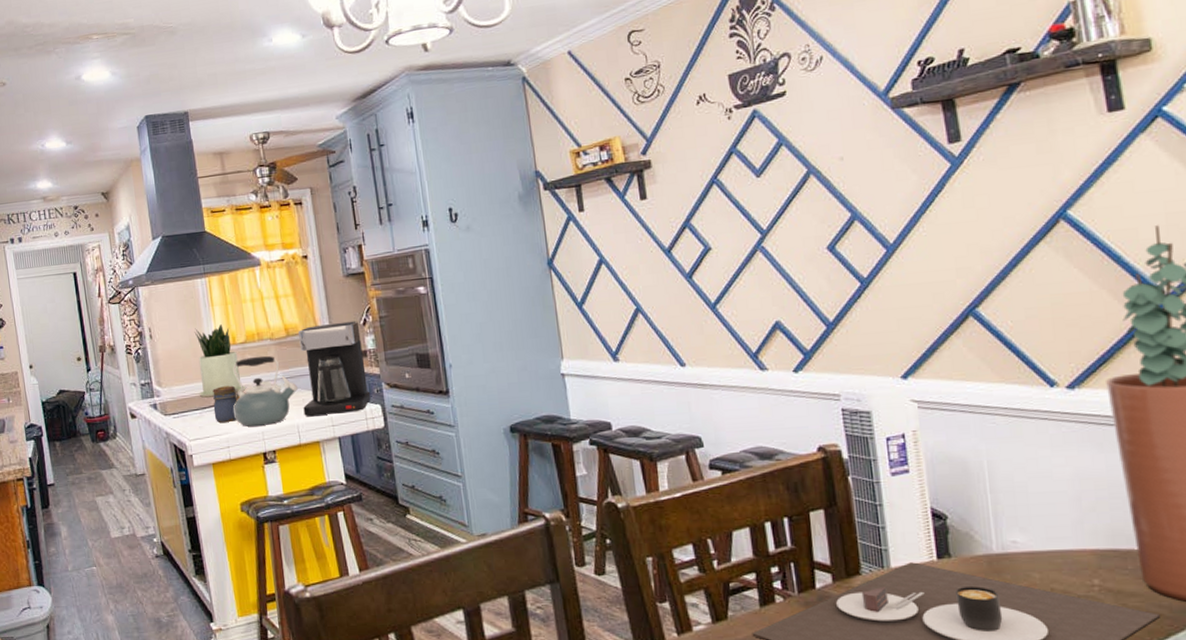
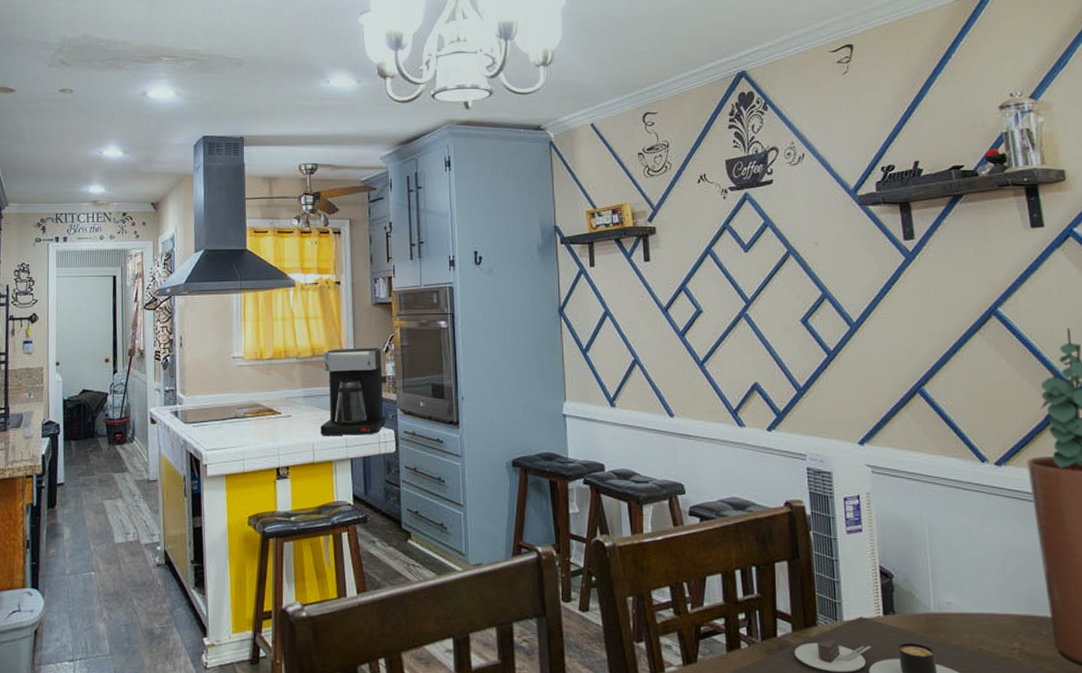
planter: present [194,324,246,399] -> none [221,339,267,410]
jar: present [212,385,240,423] -> none [233,399,260,436]
kettle: present [232,355,299,427] -> none [252,373,318,441]

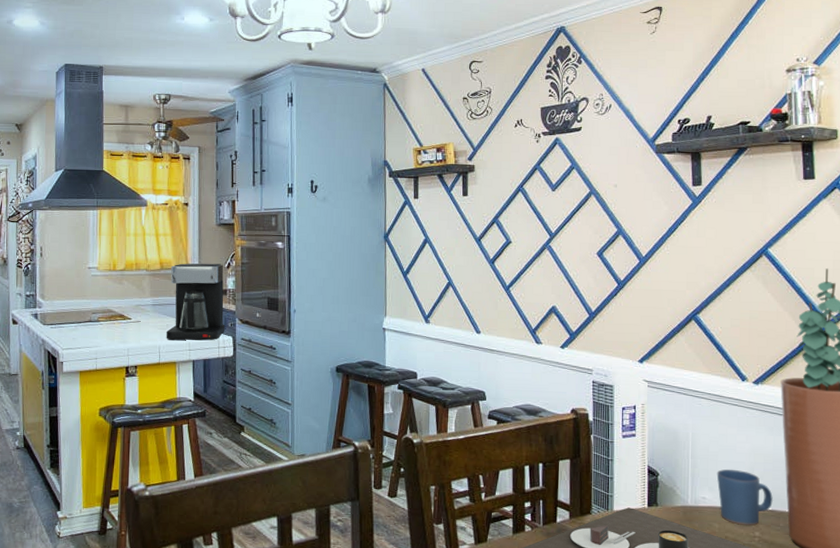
mug: none [961,567,1032,636] -> present [716,469,773,526]

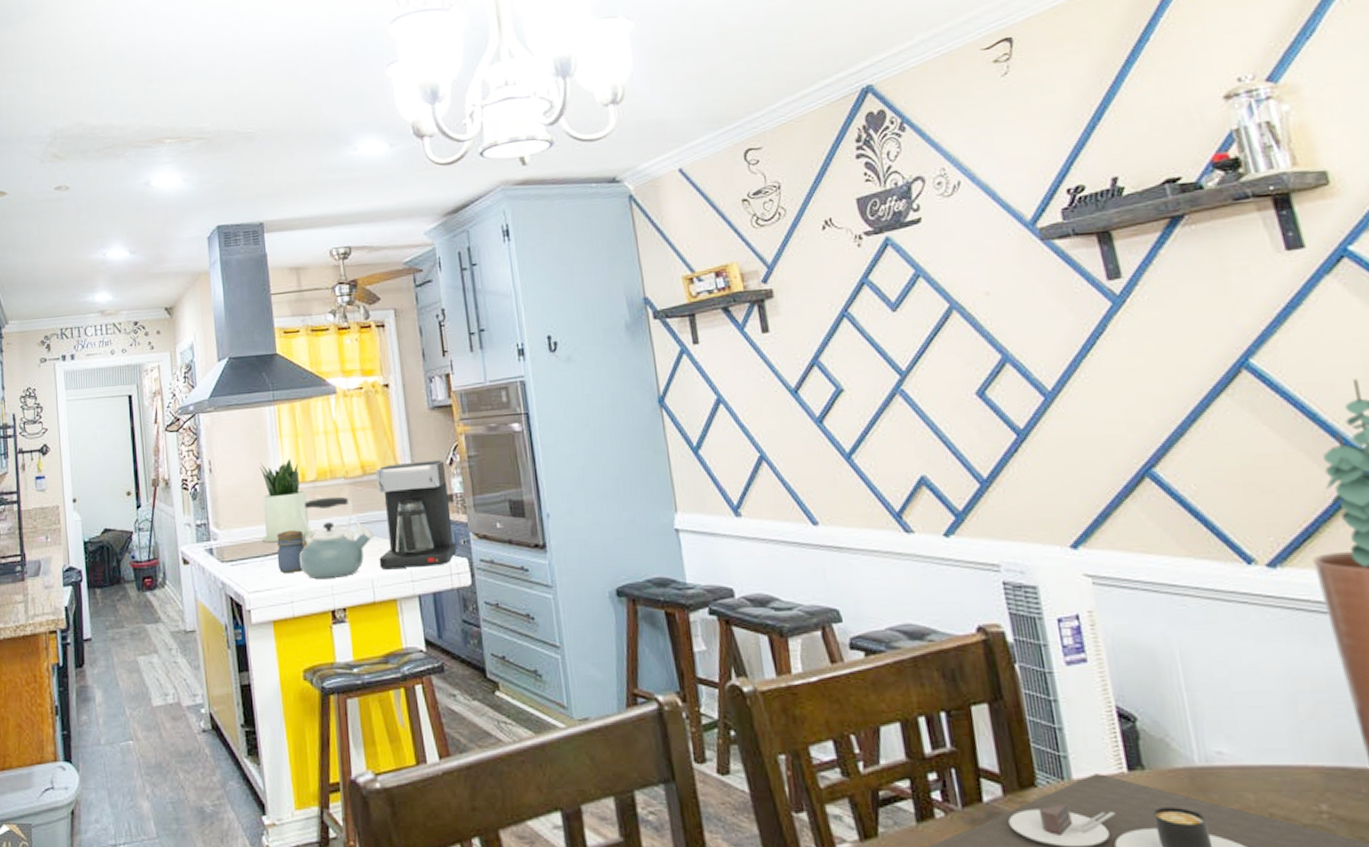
planter: none [76,252,119,315] -> present [259,459,315,544]
jar: none [87,305,113,338] -> present [277,530,307,574]
kettle: none [104,283,165,343] -> present [299,496,374,579]
mug: present [716,469,773,526] -> none [1233,704,1341,796]

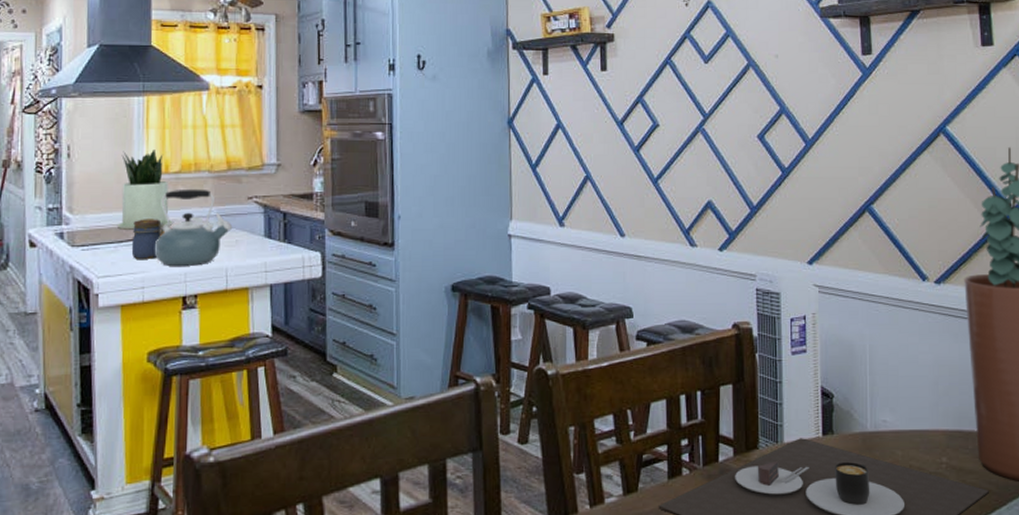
coffee maker: present [376,460,457,570] -> none [235,160,312,260]

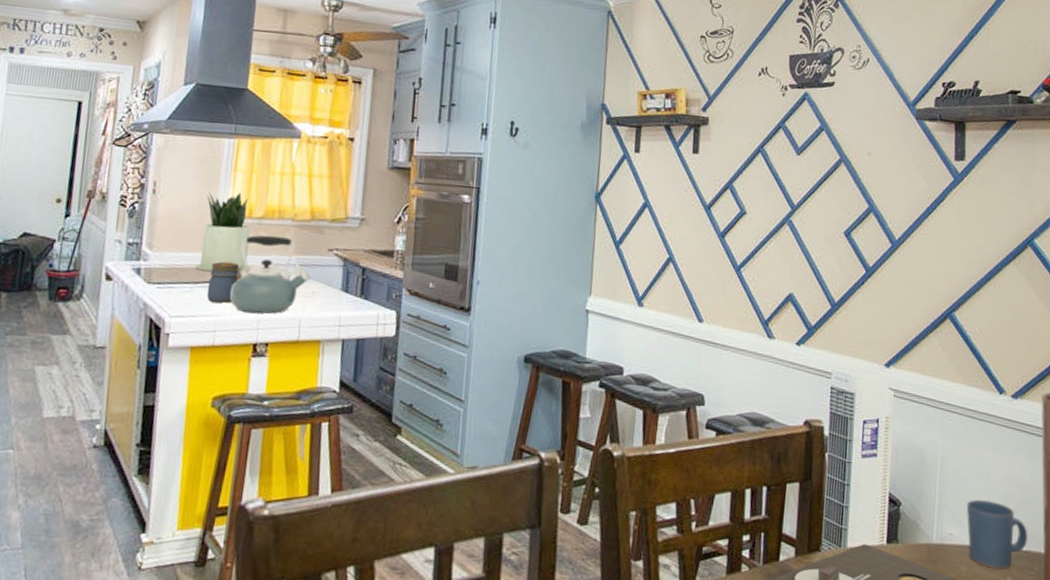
mug: none [898,385,960,452] -> present [966,499,1028,570]

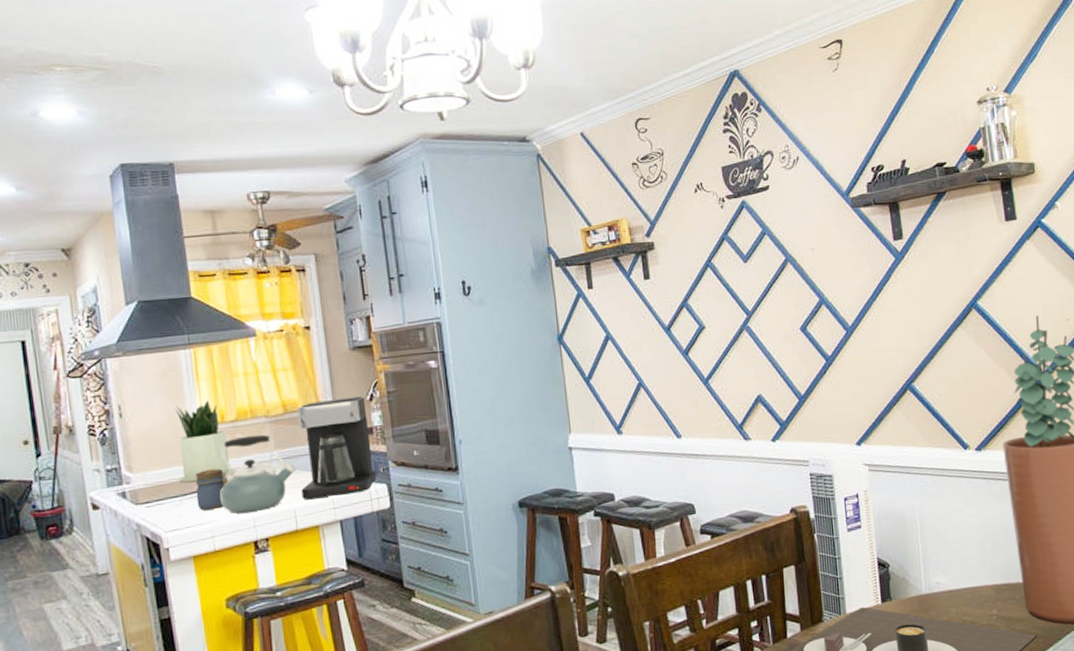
coffee maker: none [310,213,393,314] -> present [298,396,377,500]
mug: present [966,499,1028,570] -> none [948,546,1007,606]

